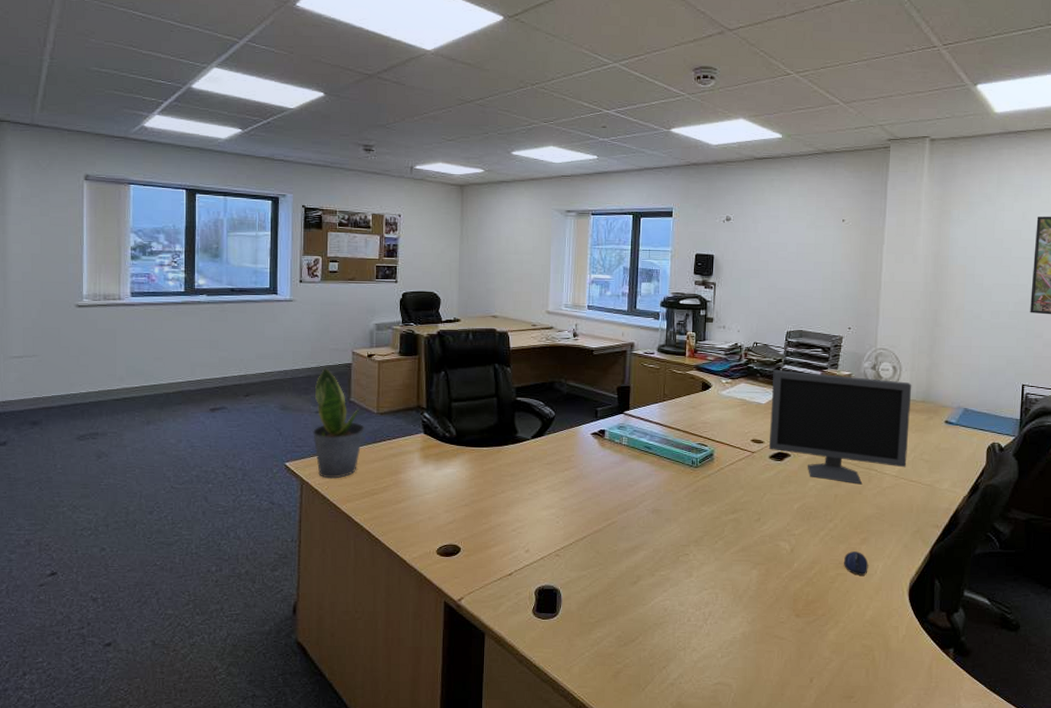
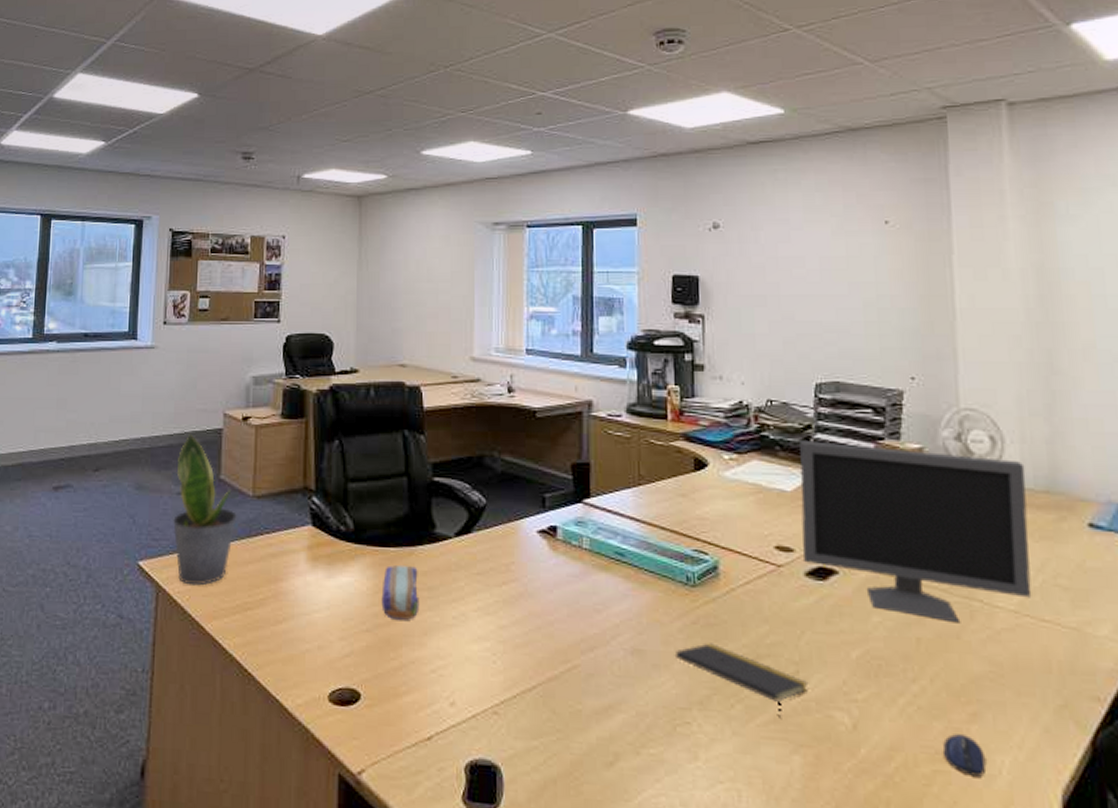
pencil case: none [476,460,505,497] -> present [381,565,420,620]
notepad: none [680,503,766,548] -> present [674,643,809,718]

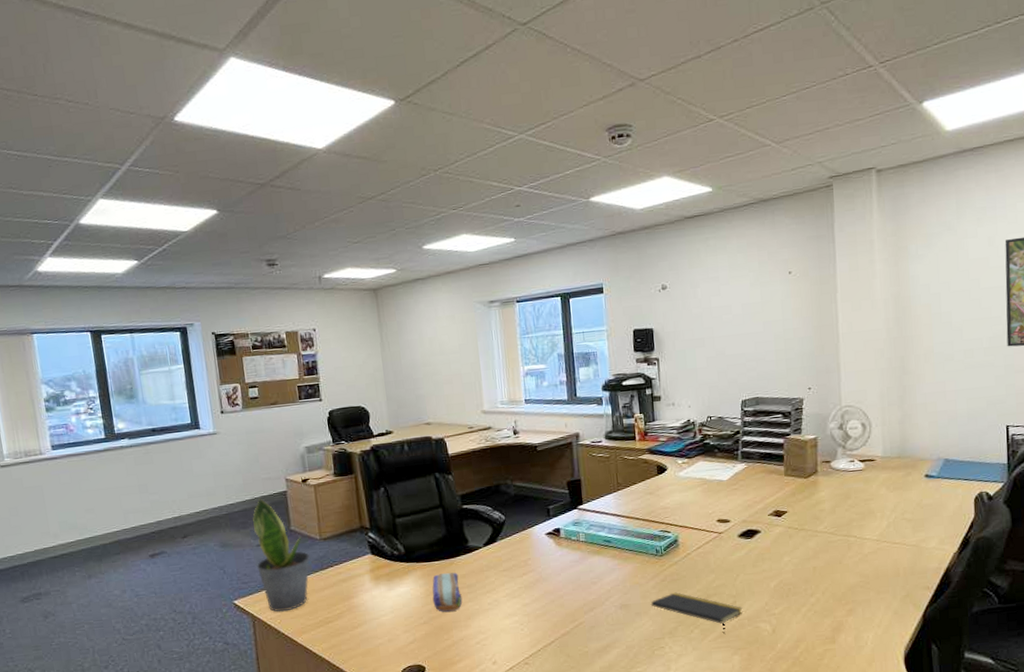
monitor: present [800,441,1032,623] -> none [732,438,888,554]
computer mouse: present [943,734,987,777] -> none [831,624,858,649]

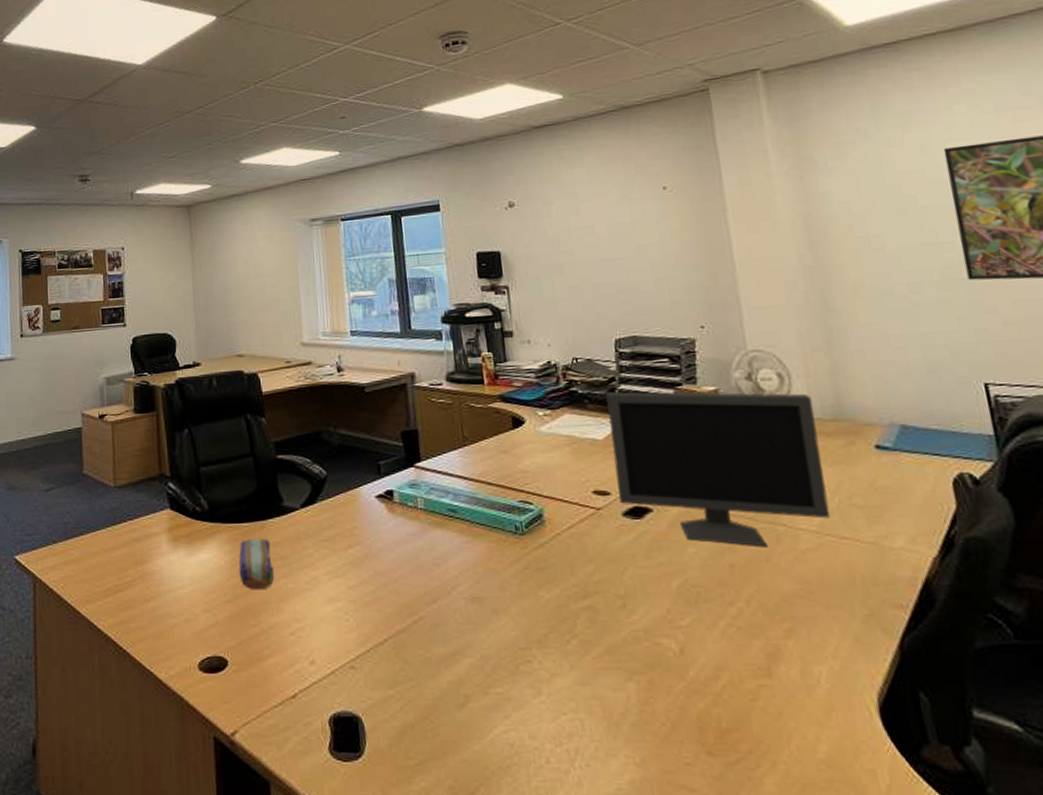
potted plant: present [253,498,311,612] -> none [43,434,103,574]
notepad: present [650,592,743,634] -> none [510,585,636,649]
monitor: none [732,438,888,554] -> present [606,391,831,548]

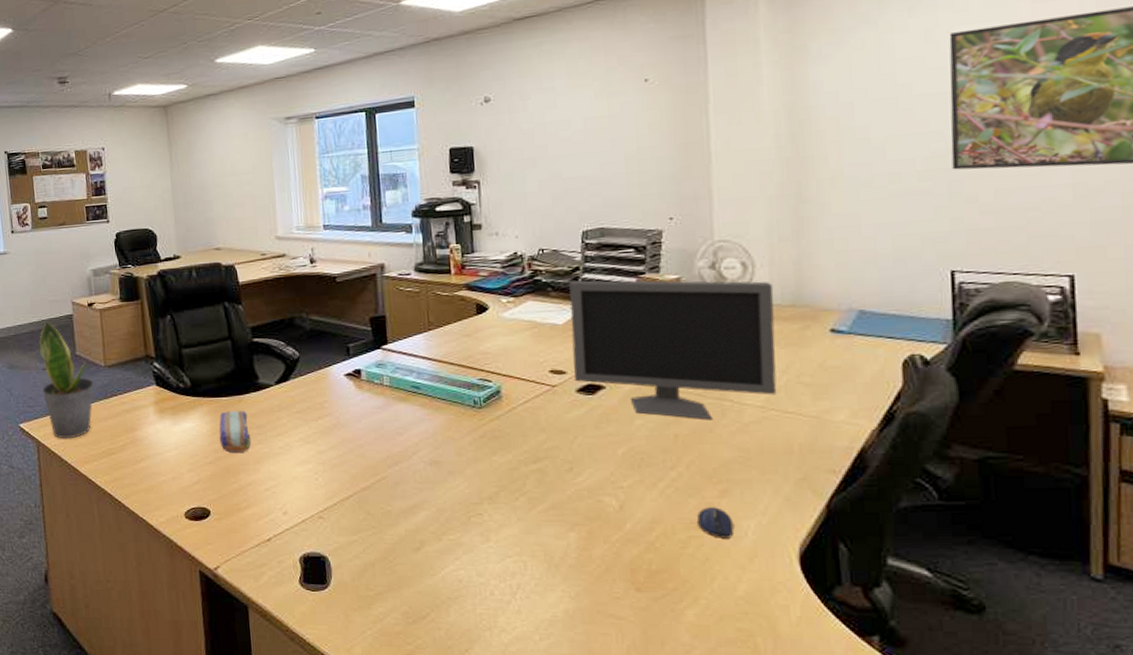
potted plant: none [43,434,103,574] -> present [39,321,95,439]
computer mouse: none [764,650,806,688] -> present [697,507,735,538]

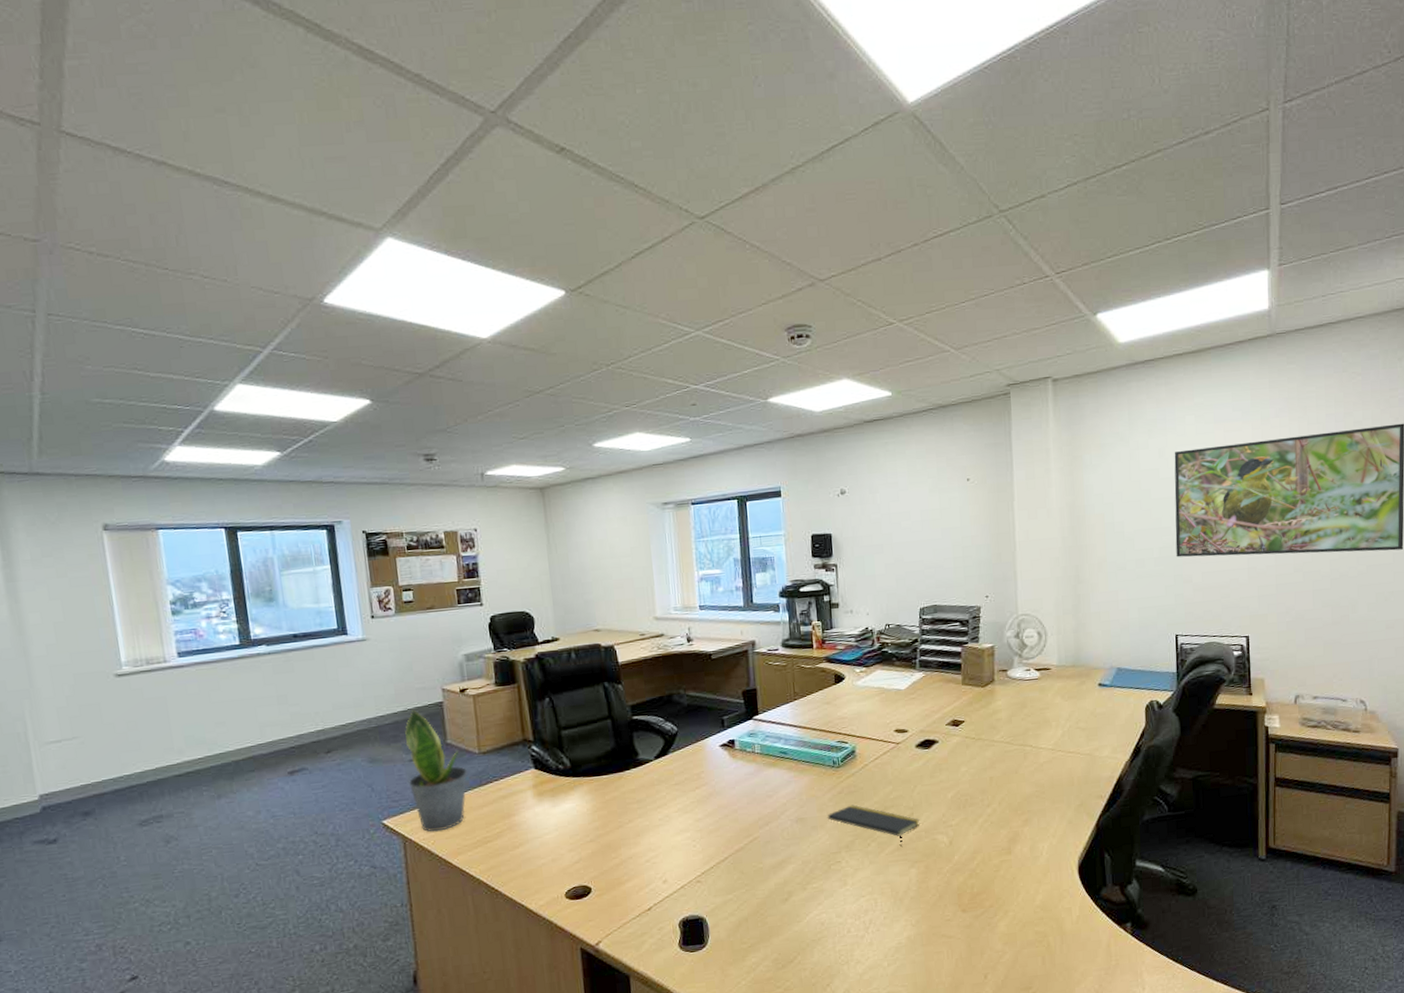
pencil case: present [219,411,251,453] -> none [599,787,632,829]
notepad: none [466,451,581,505] -> present [827,804,920,847]
monitor: present [569,280,777,420] -> none [910,647,1063,763]
computer mouse: present [697,507,735,538] -> none [1007,834,1034,860]

